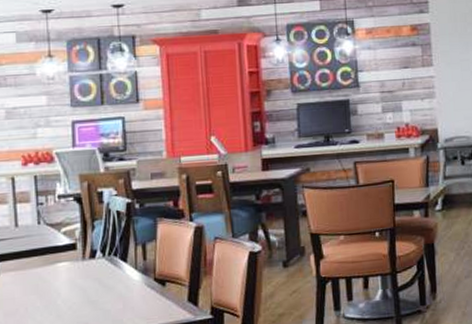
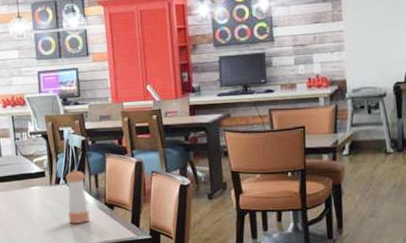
pepper shaker: none [103,239,135,307] -> present [65,169,91,224]

